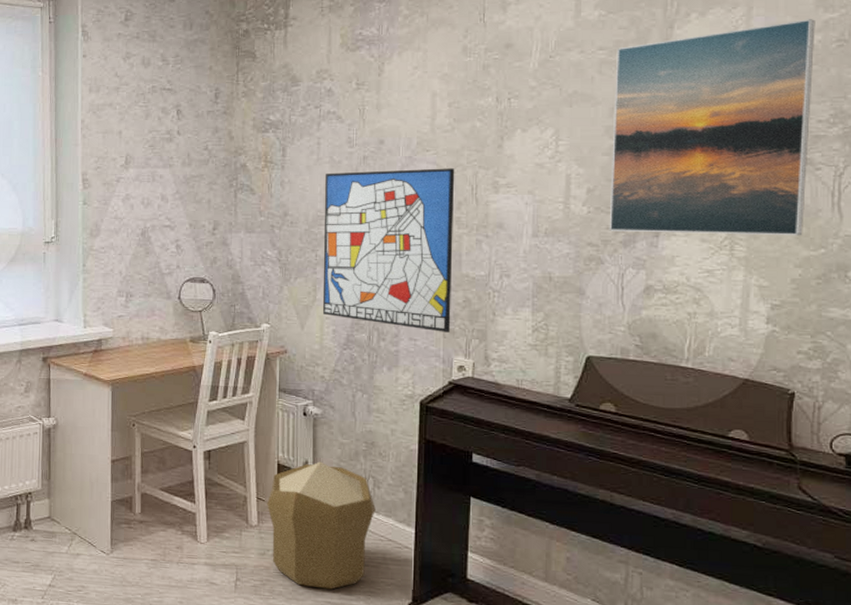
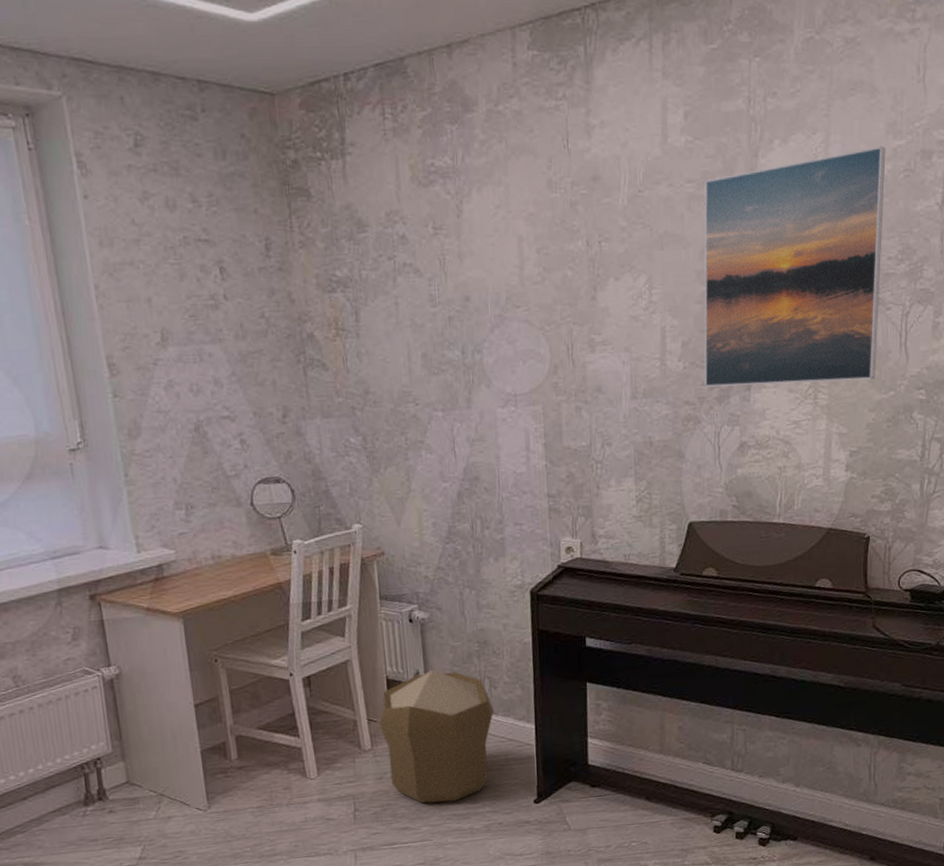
wall art: present [322,168,455,332] -> none [408,326,556,513]

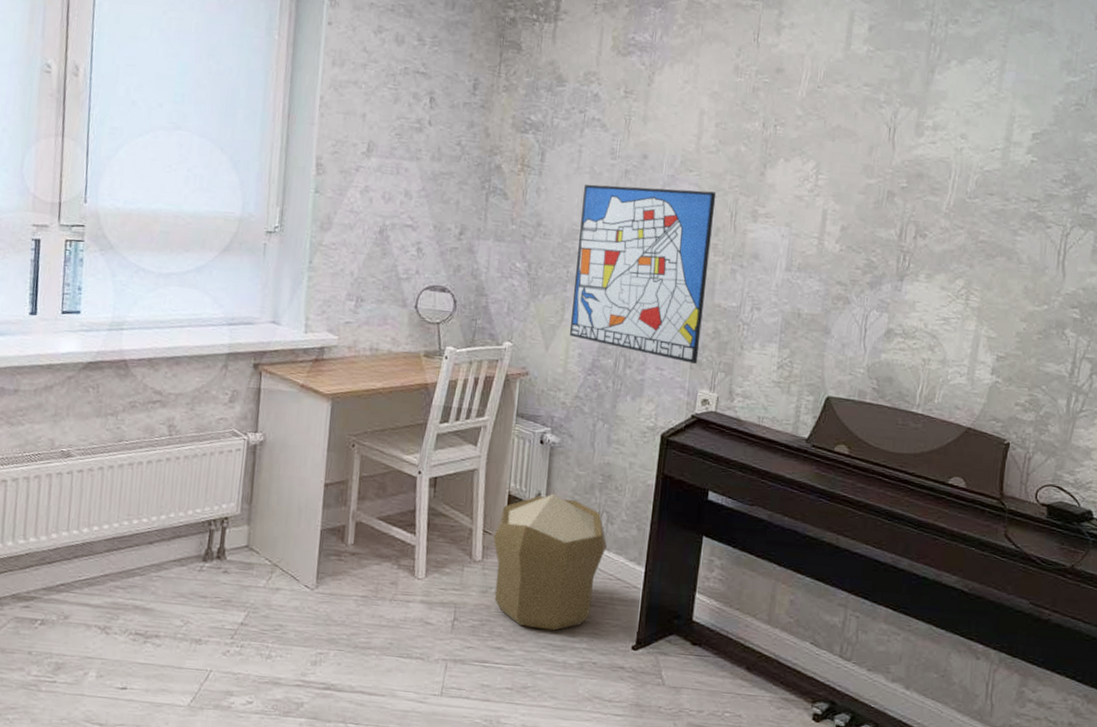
wall art: none [408,326,556,513] -> present [569,184,717,364]
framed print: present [704,146,886,387] -> none [858,79,1059,291]

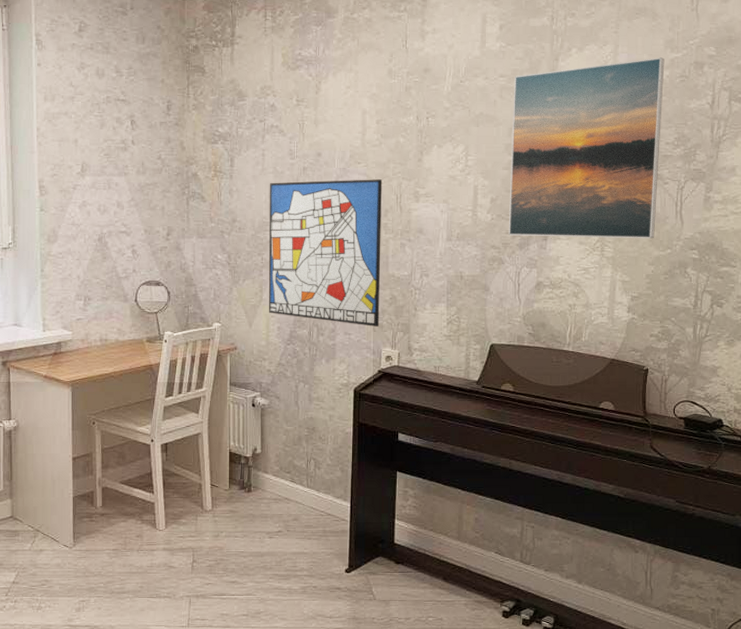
pouf: present [493,493,607,631] -> none [220,448,316,563]
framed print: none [858,79,1059,291] -> present [508,57,665,239]

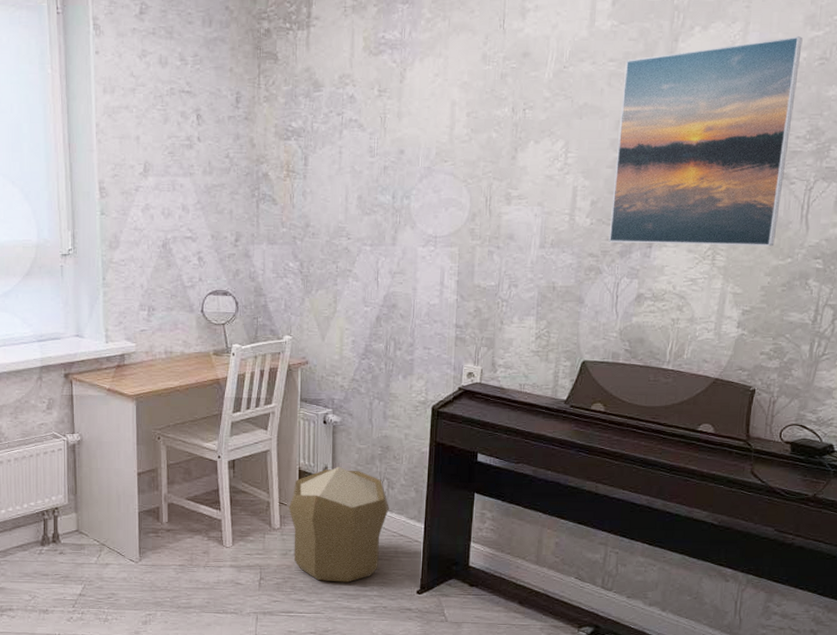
pouf: none [220,448,316,563] -> present [289,466,389,583]
wall art: present [268,179,383,327] -> none [342,179,471,341]

